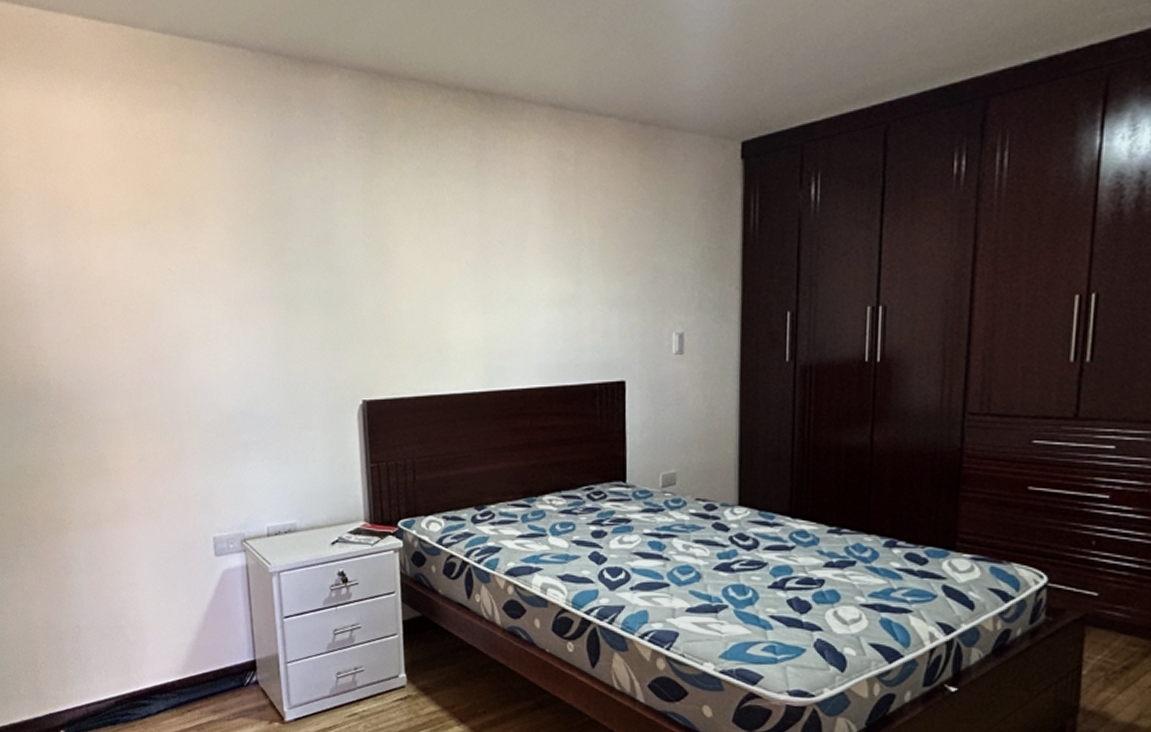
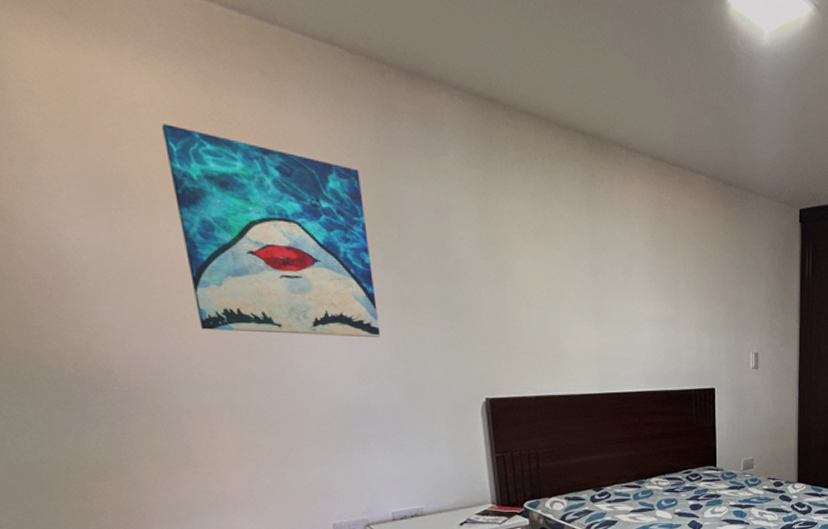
wall art: none [99,148,265,340] -> present [162,124,381,337]

